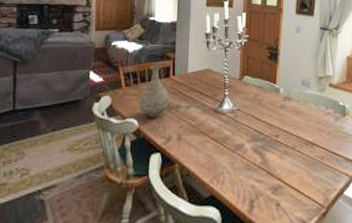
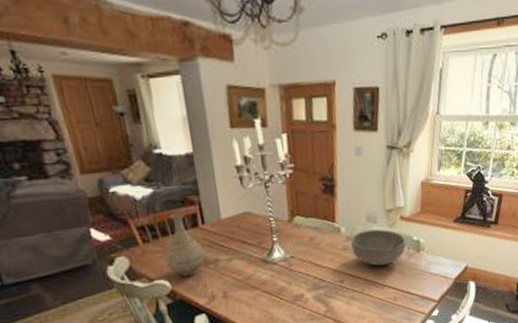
bowl: none [288,93,334,125] -> present [351,229,406,266]

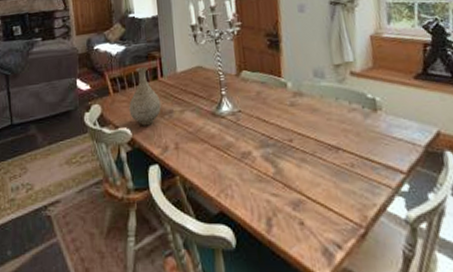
bowl: present [351,229,406,266] -> none [298,85,360,125]

